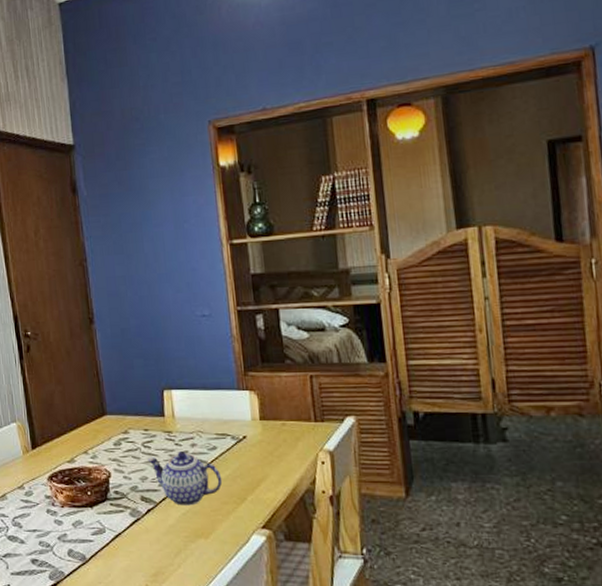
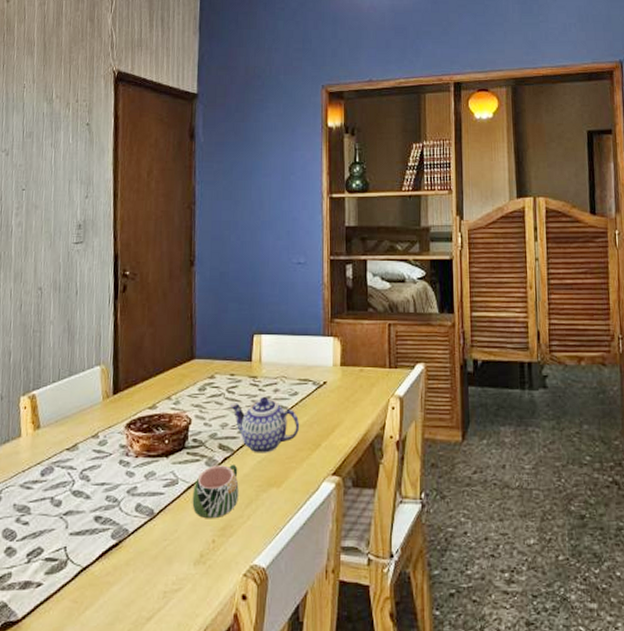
mug: none [120,515,167,566] -> present [192,464,239,519]

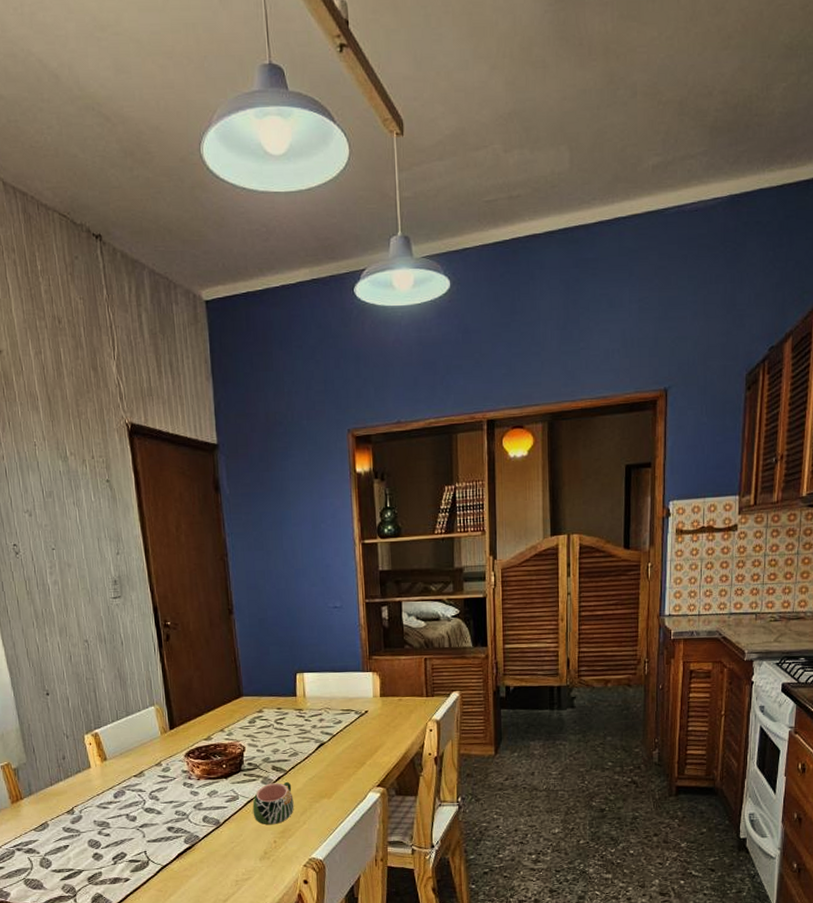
teapot: present [230,396,300,453] -> none [279,725,346,772]

